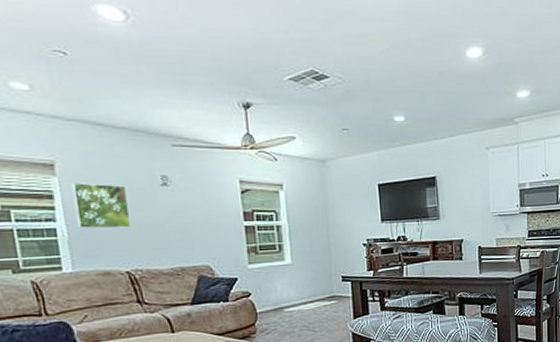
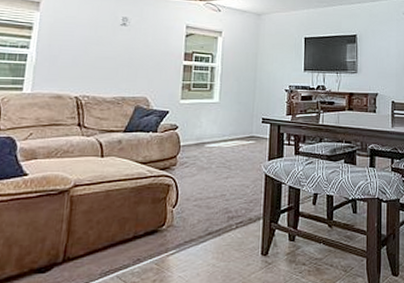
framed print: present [71,183,132,229] -> none [45,18,93,59]

